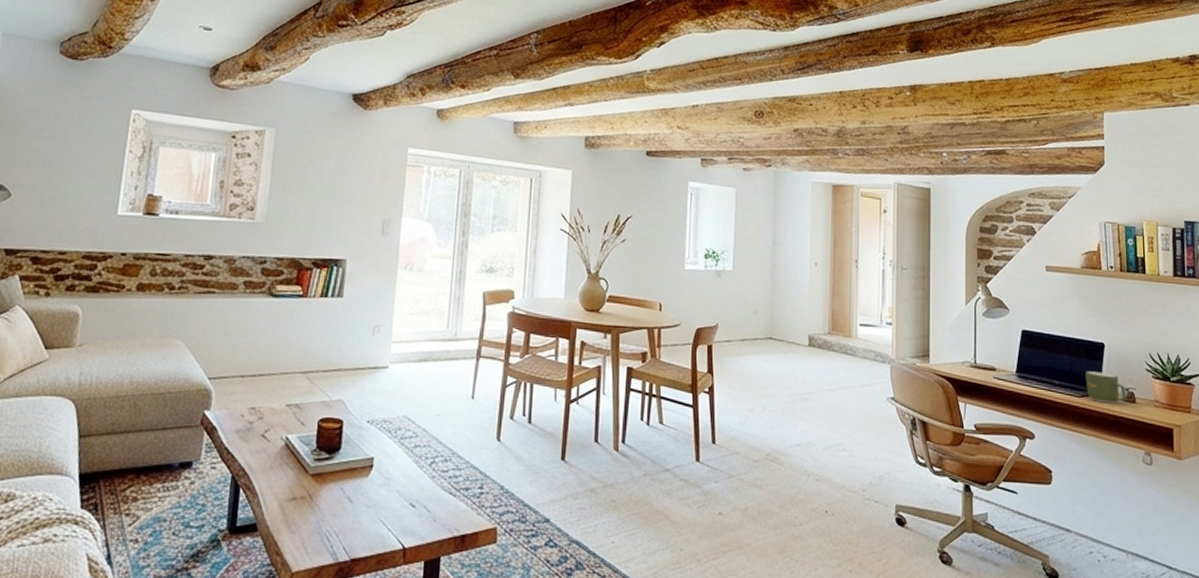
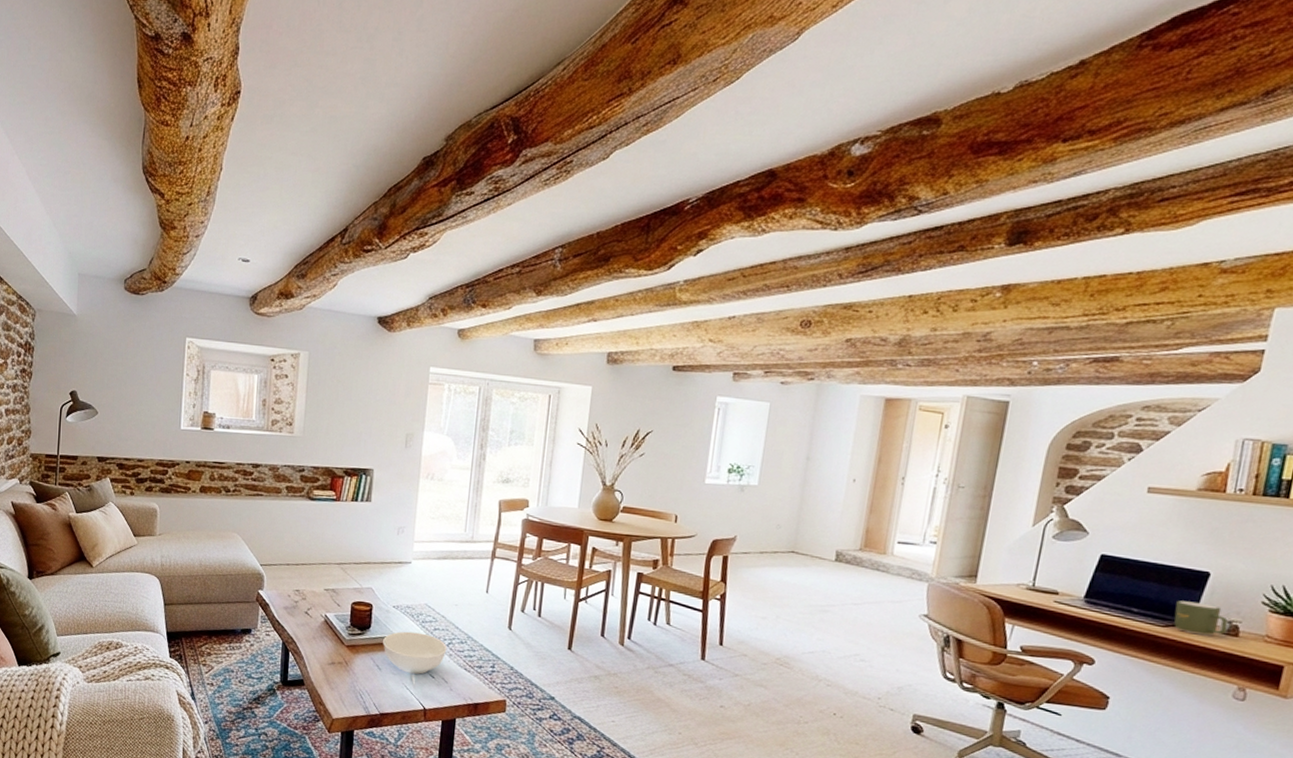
bowl: none [355,451,430,504] -> present [383,631,447,674]

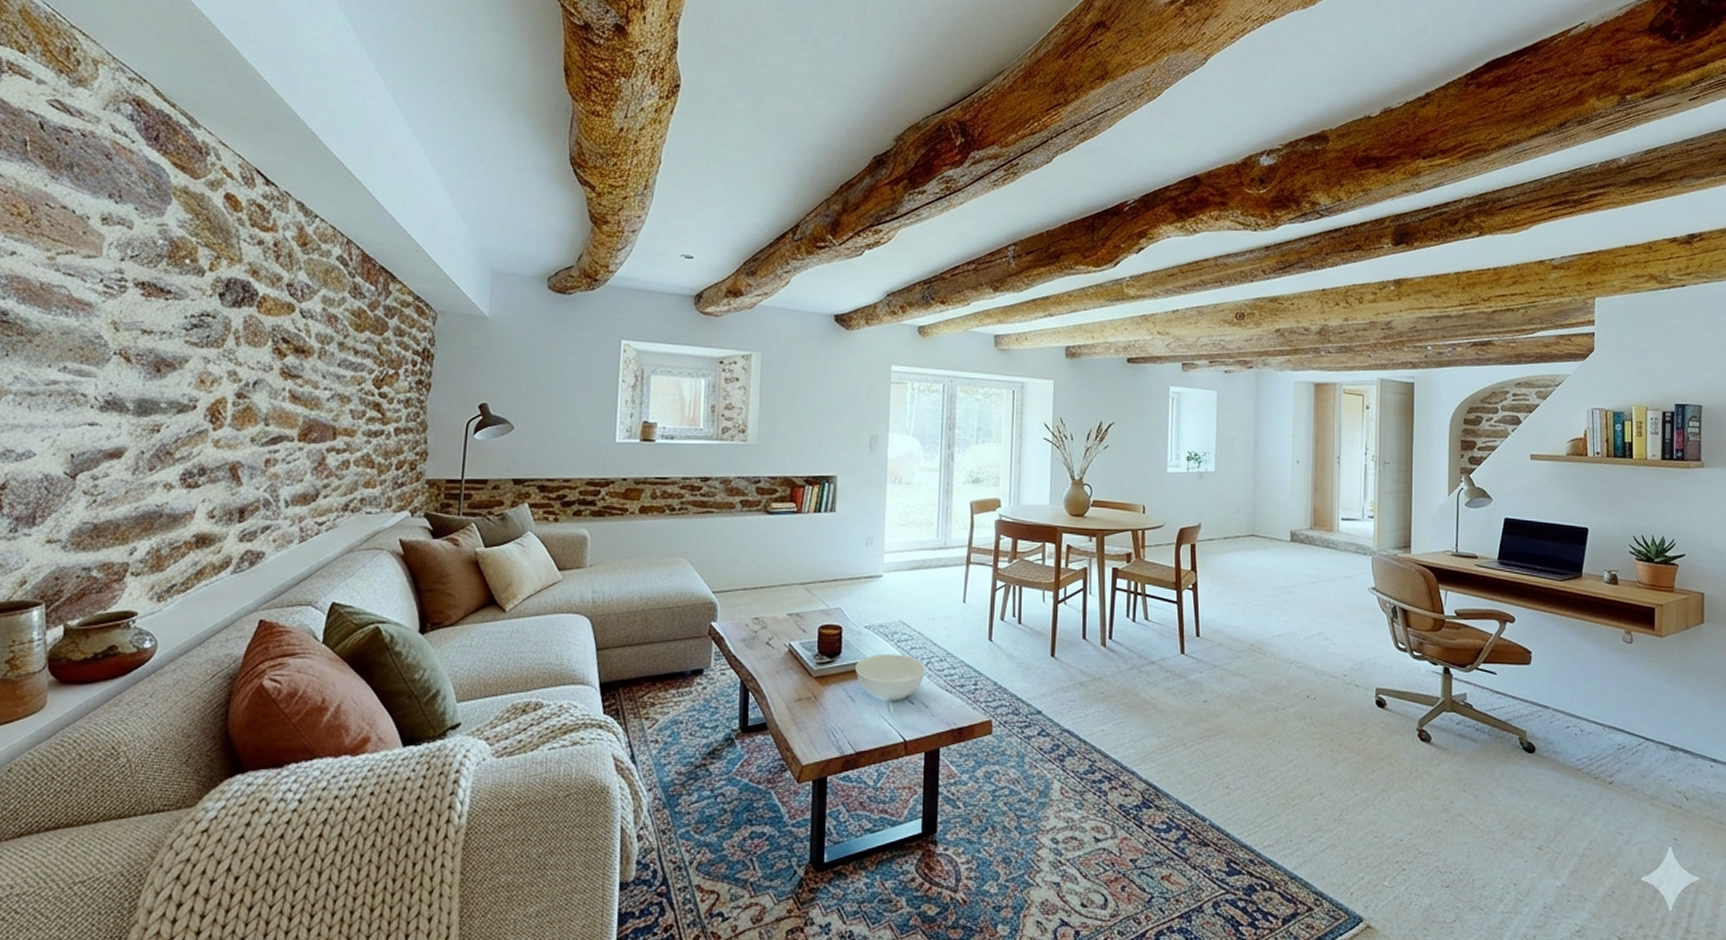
mug: present [1173,600,1228,636] -> none [1568,555,1609,586]

